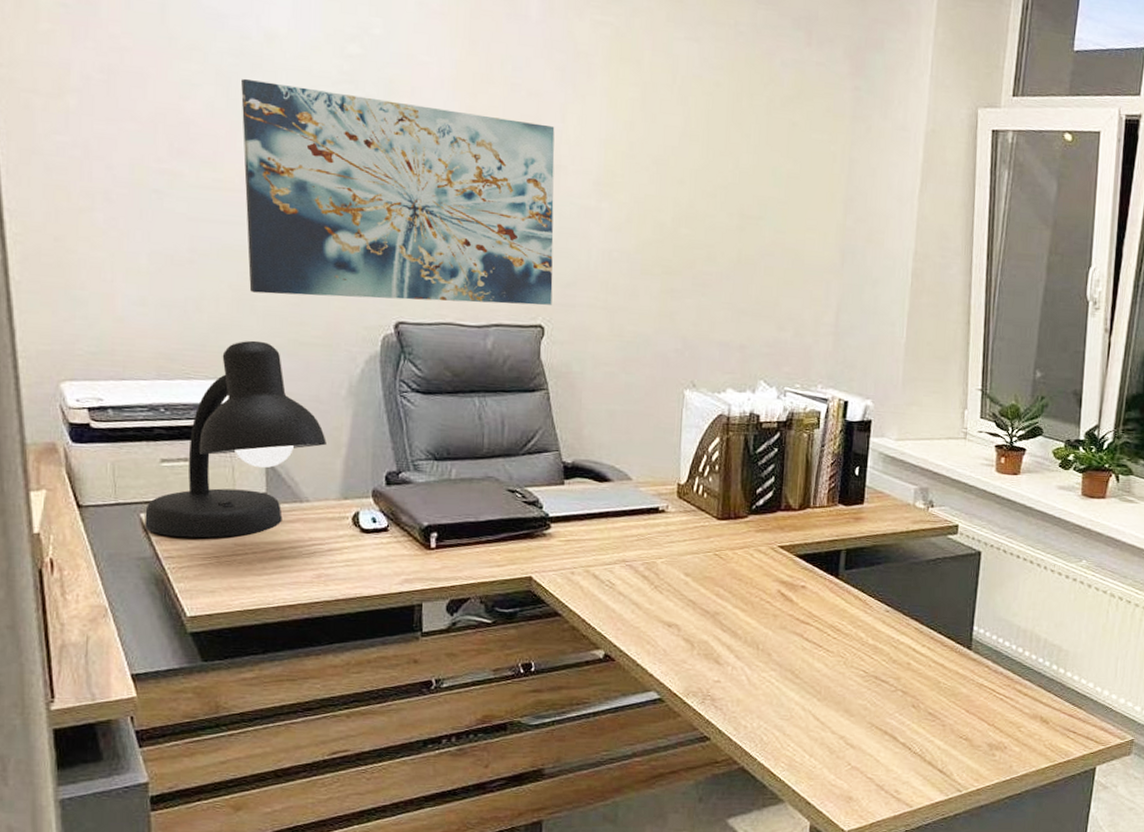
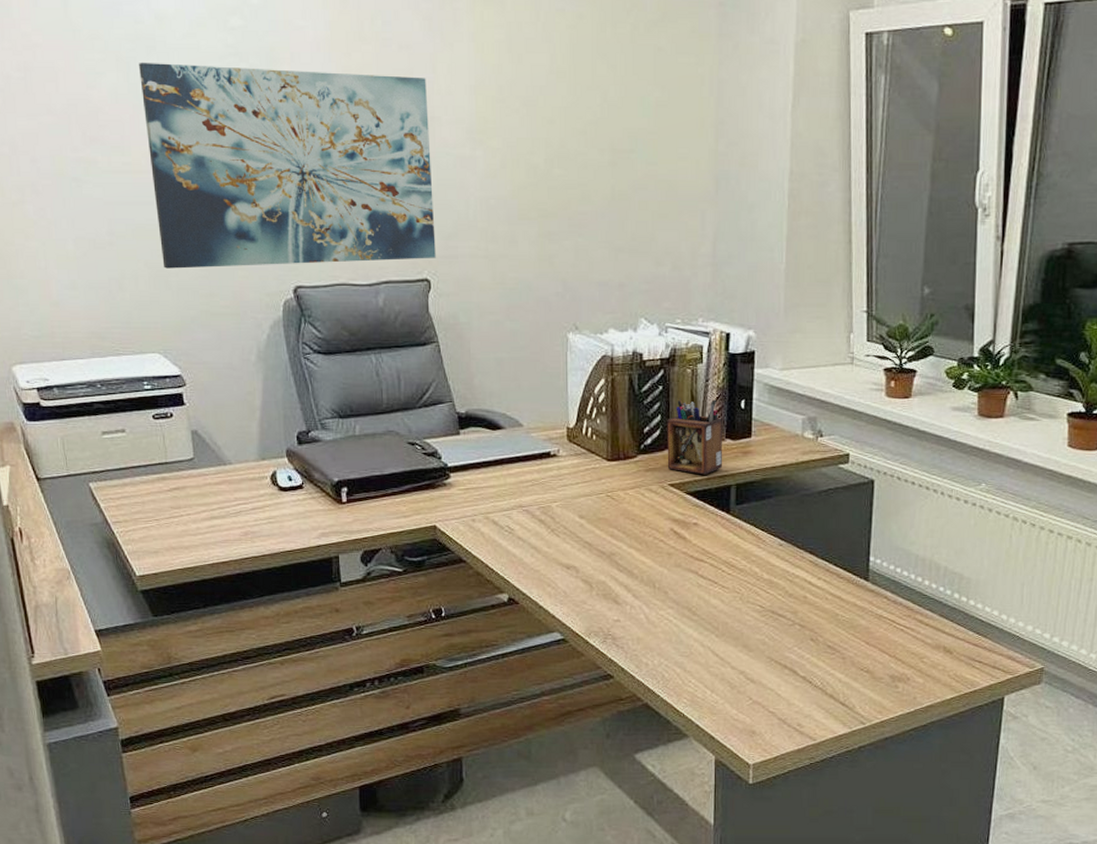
desk lamp: present [145,340,326,538] -> none [93,314,242,504]
desk organizer: none [778,461,836,539] -> present [667,398,722,475]

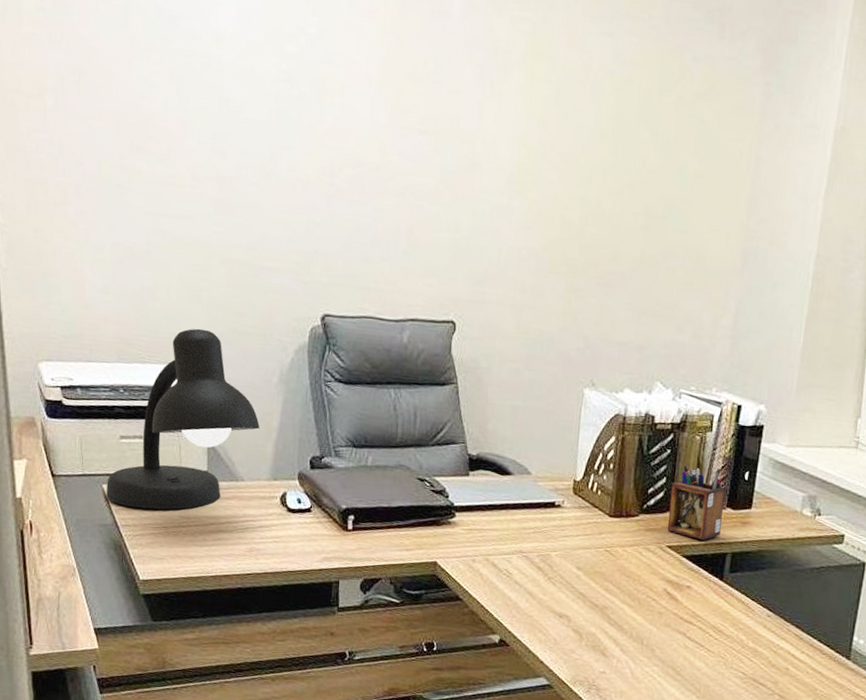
desk lamp: none [93,314,242,504] -> present [106,328,260,510]
wall art: present [139,62,436,269] -> none [192,78,472,302]

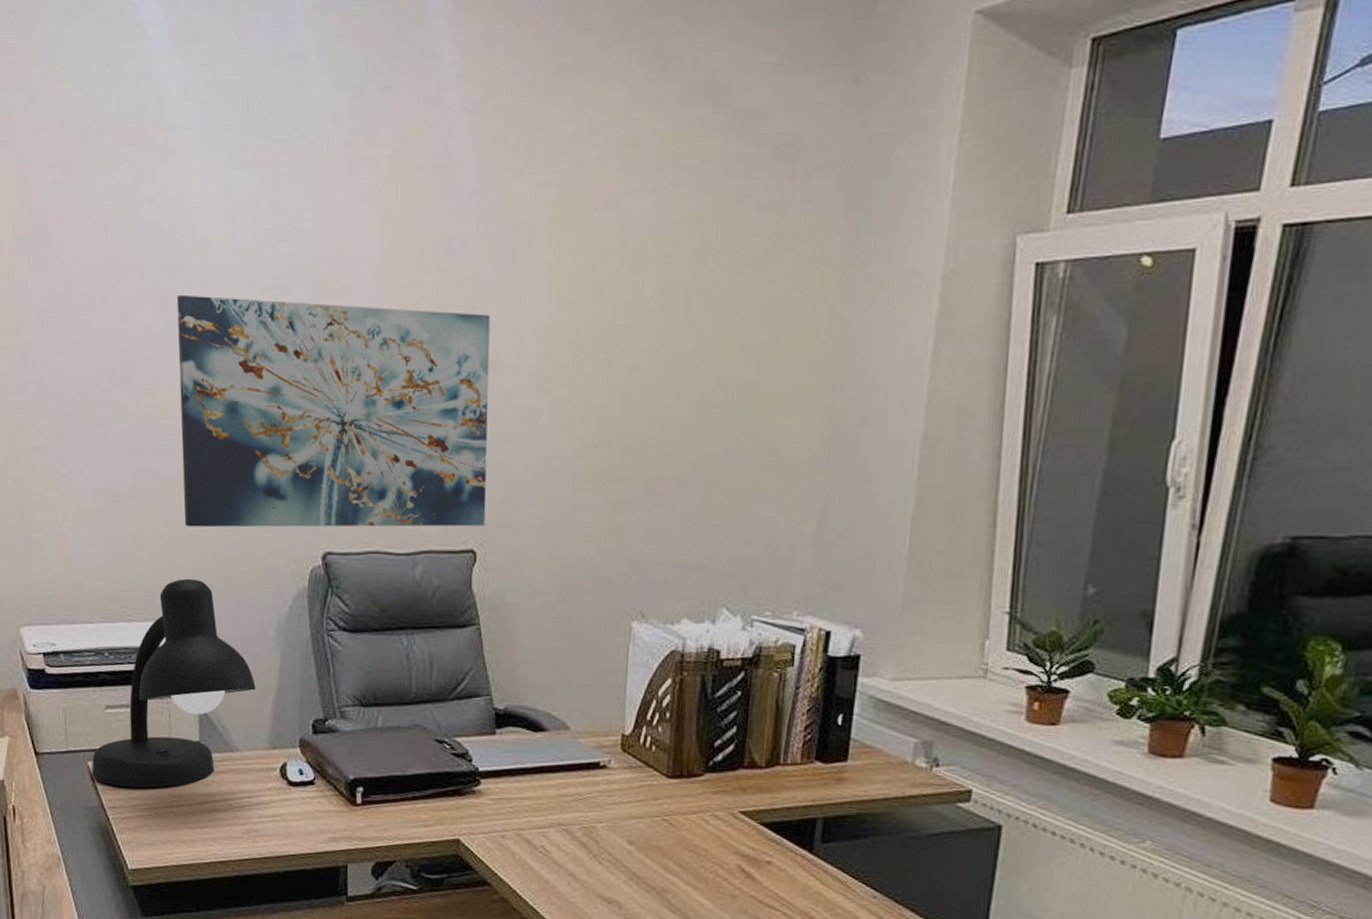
wall art: none [192,78,472,302] -> present [177,294,491,528]
desk organizer: present [667,463,725,541] -> none [739,707,812,804]

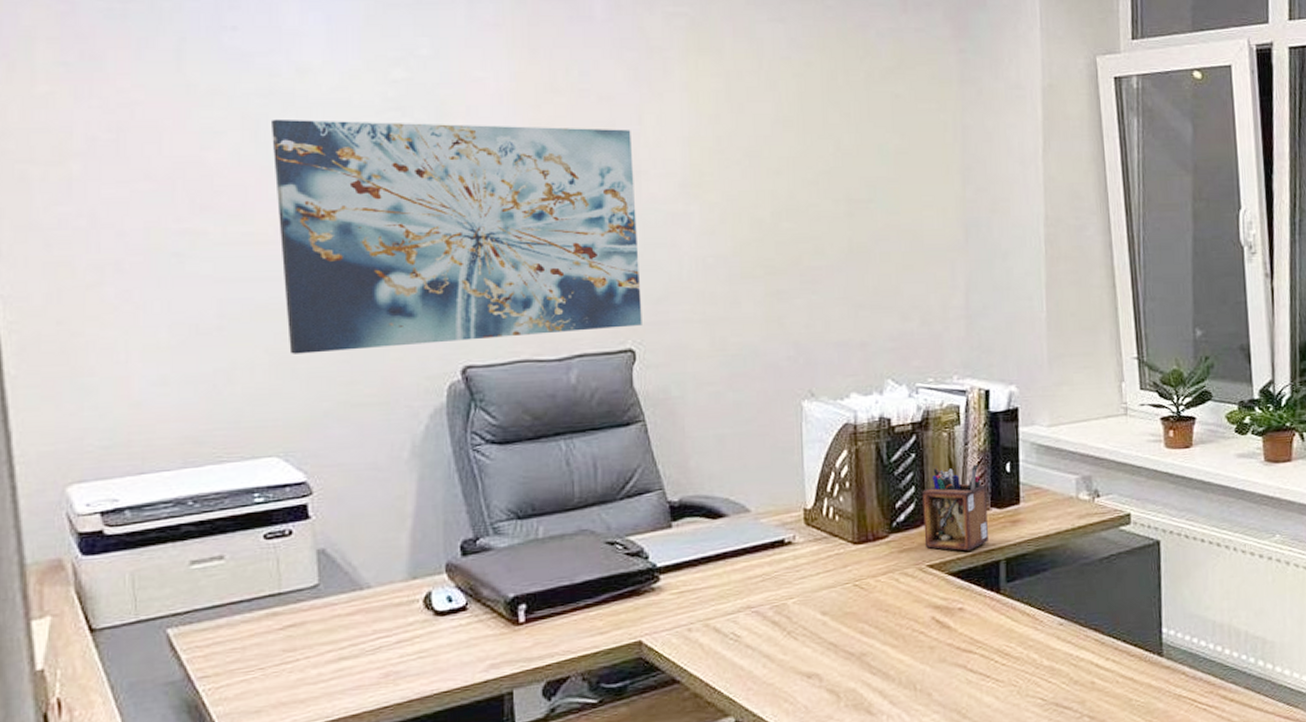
desk lamp: present [92,578,256,788] -> none [173,408,388,652]
desk organizer: none [739,707,812,804] -> present [922,464,988,551]

